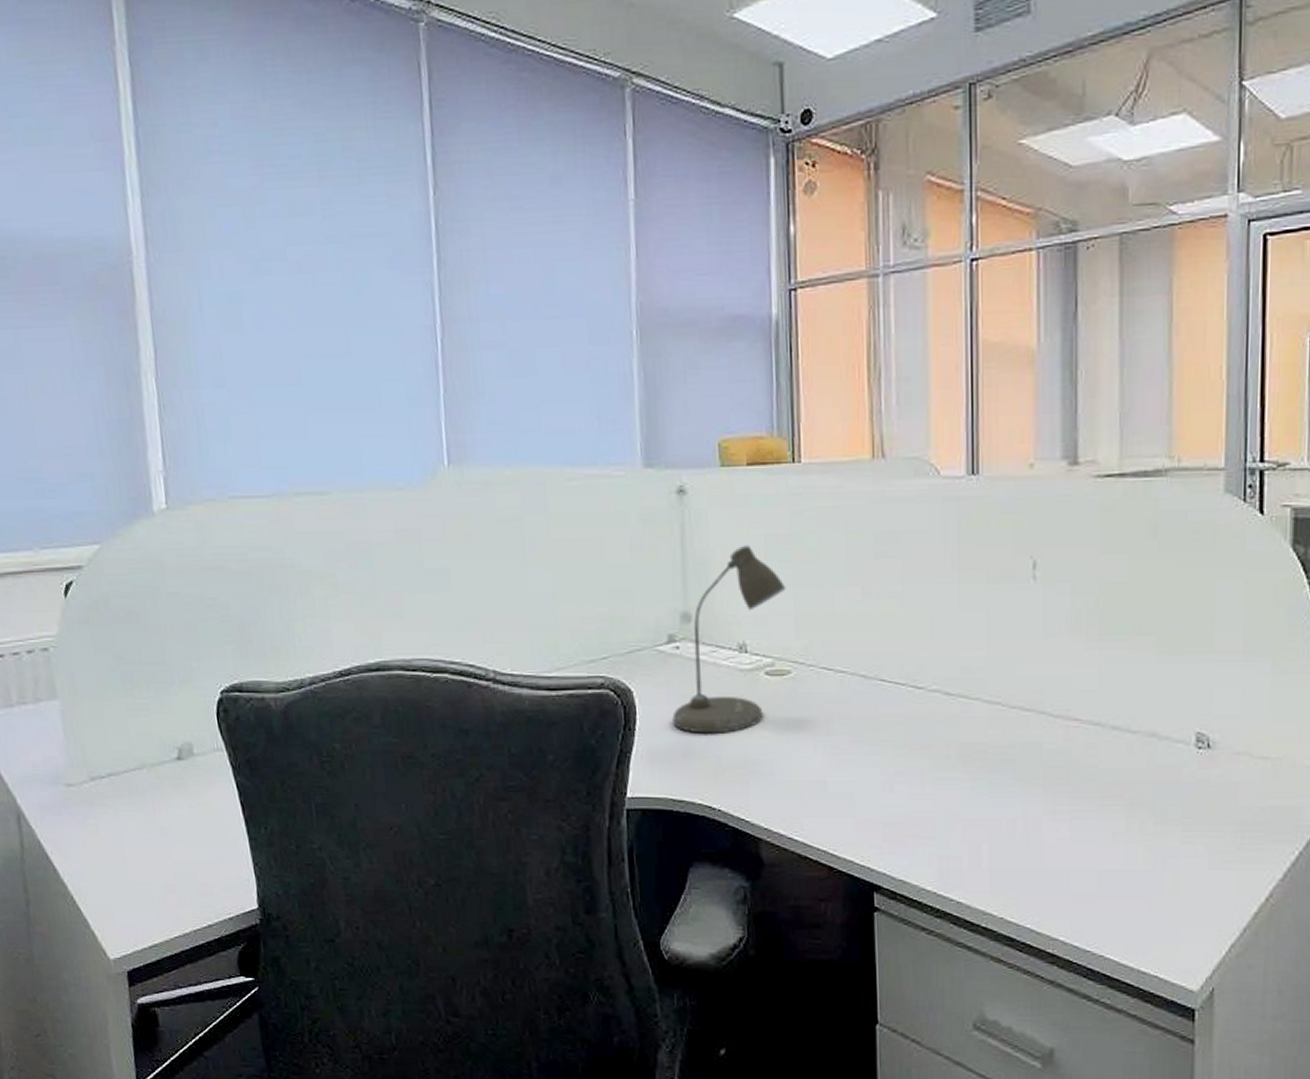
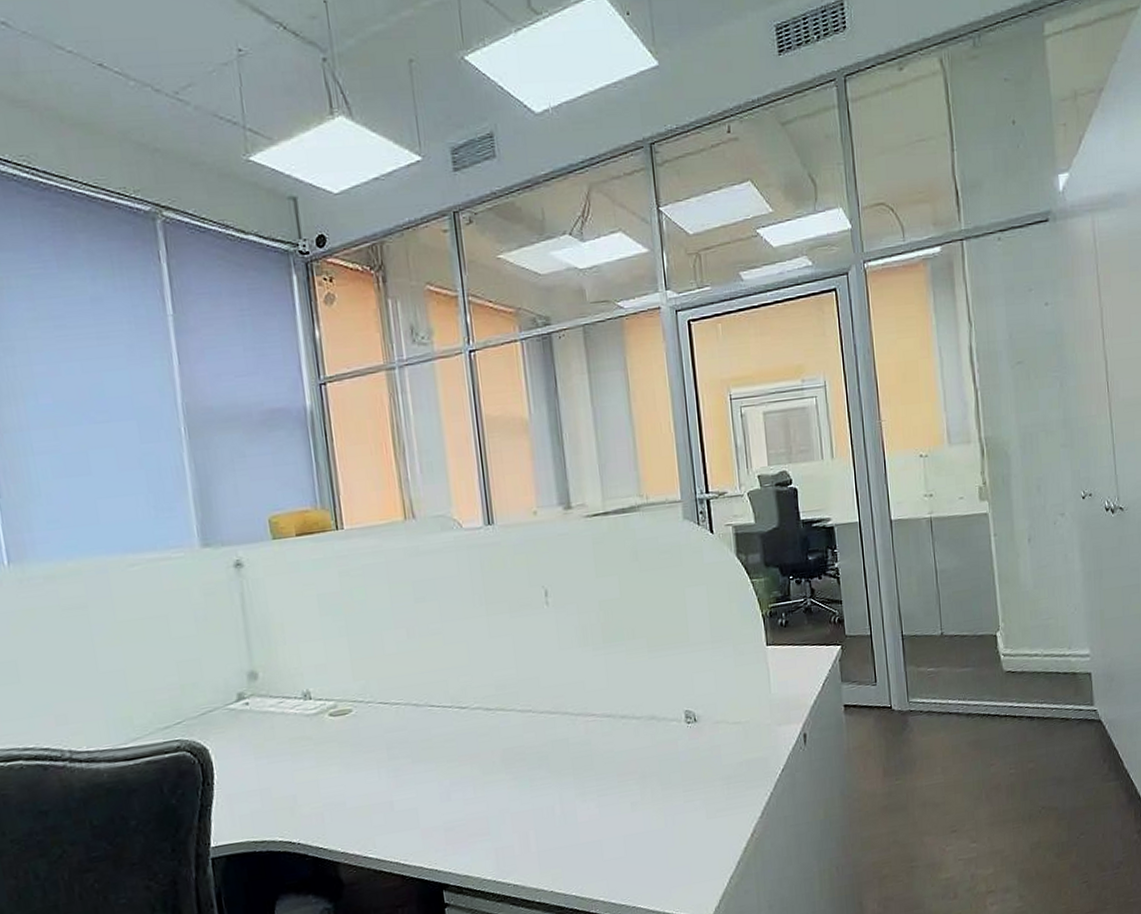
desk lamp: present [672,545,786,734] -> none [247,605,341,778]

